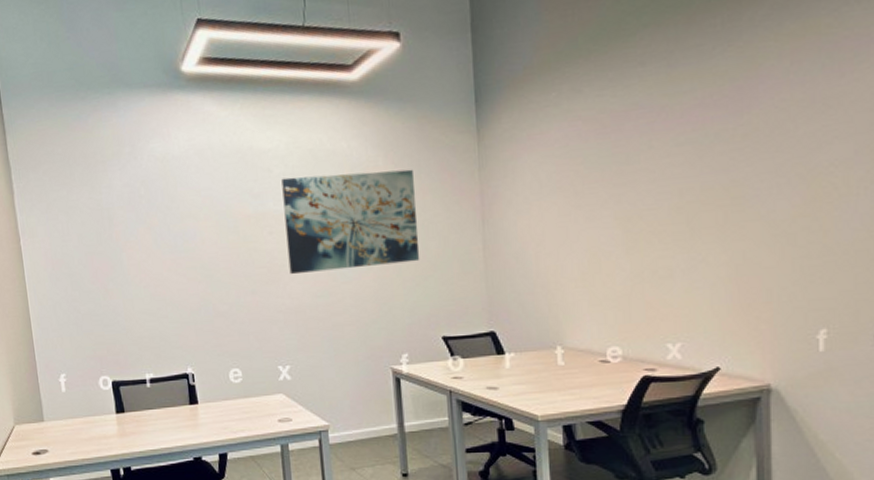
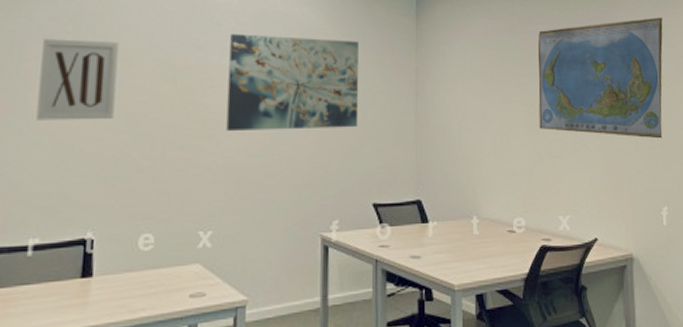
wall art: none [124,200,192,277] -> present [36,38,119,120]
world map: none [637,80,834,247] -> present [537,17,663,139]

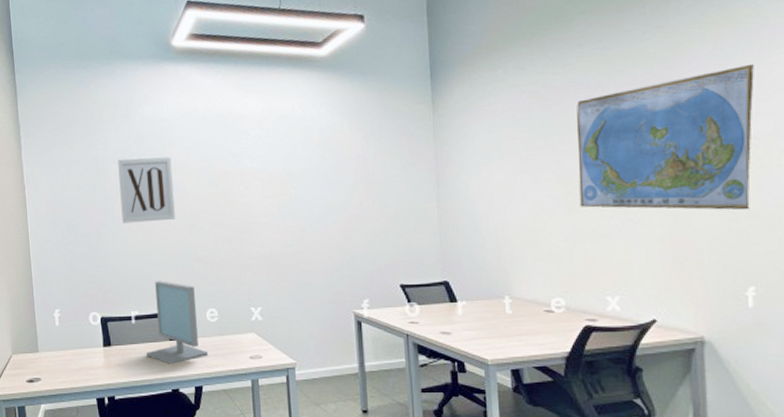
computer monitor: none [42,197,133,311] -> present [146,281,208,364]
wall art: present [226,33,359,131] -> none [257,134,381,224]

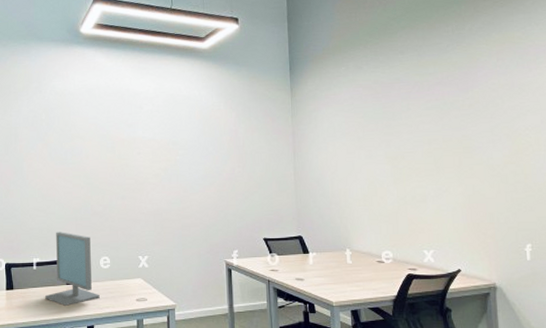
wall art: present [118,156,175,224] -> none [28,124,77,181]
world map: present [576,63,754,210] -> none [399,73,526,184]

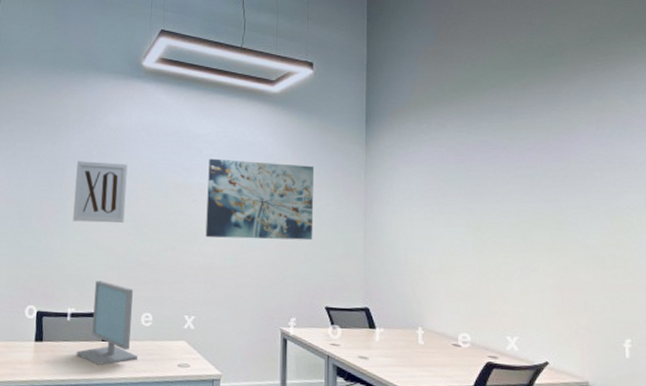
wall art: none [28,124,77,181] -> present [73,161,128,224]
wall art: none [149,113,249,185] -> present [205,158,314,241]

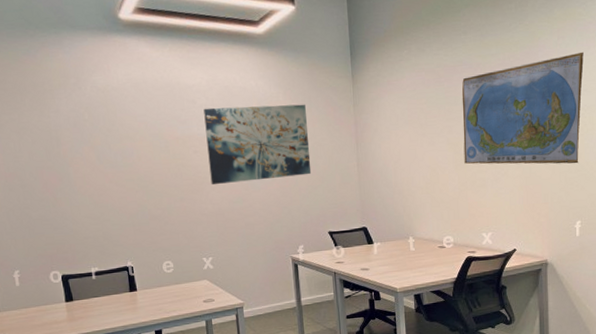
wall art: present [73,161,128,224] -> none [70,124,130,187]
computer monitor: present [77,280,138,365] -> none [108,238,166,313]
world map: none [485,145,628,270] -> present [461,51,584,164]

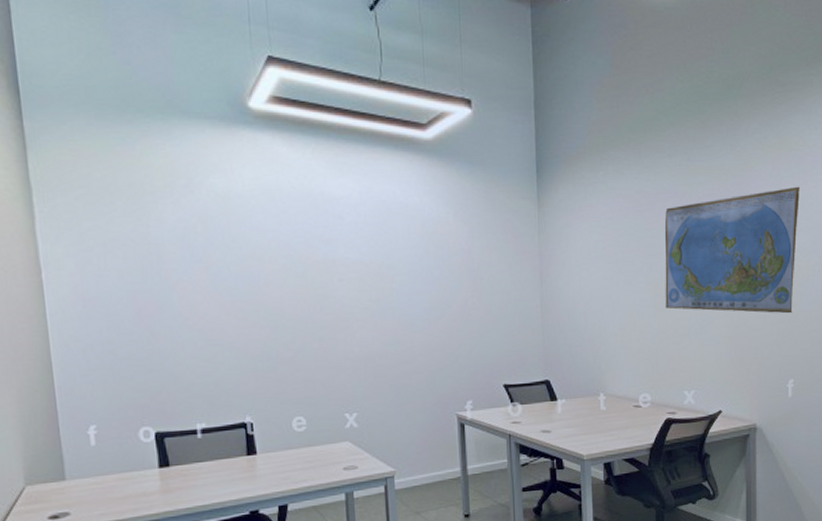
wall art: present [203,104,312,184] -> none [353,226,485,322]

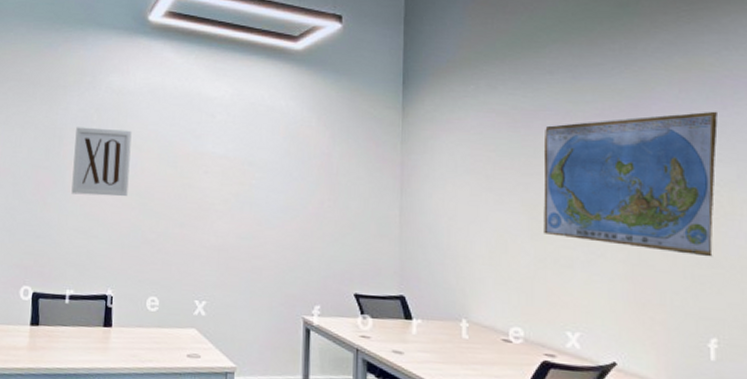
wall art: none [177,240,254,319] -> present [71,127,132,197]

